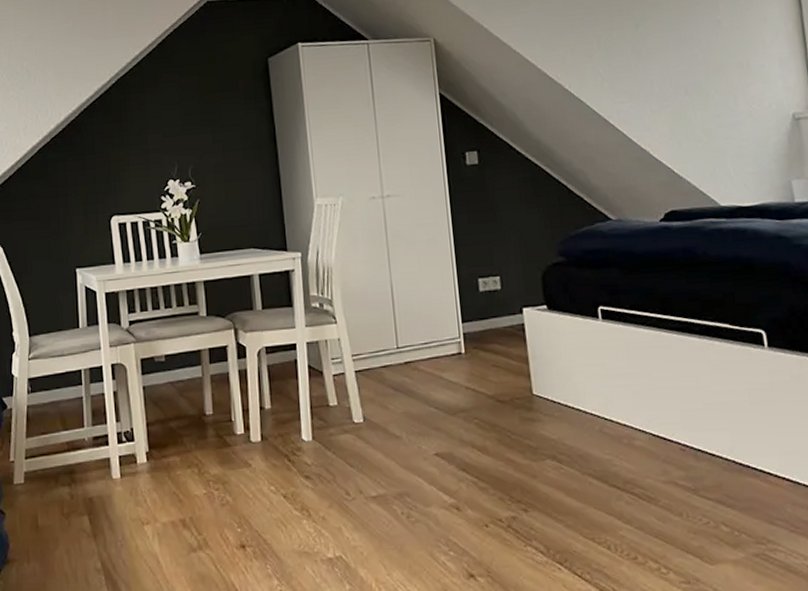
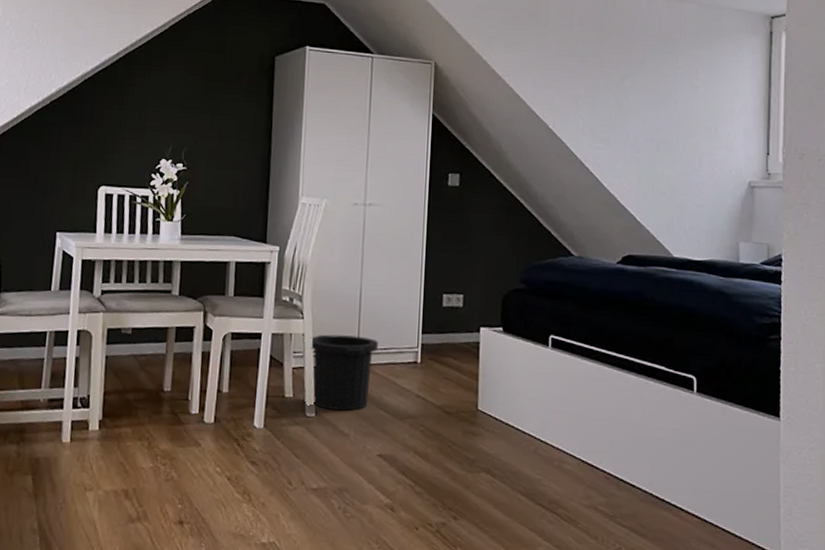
trash can: none [346,333,419,414] -> present [310,334,379,411]

